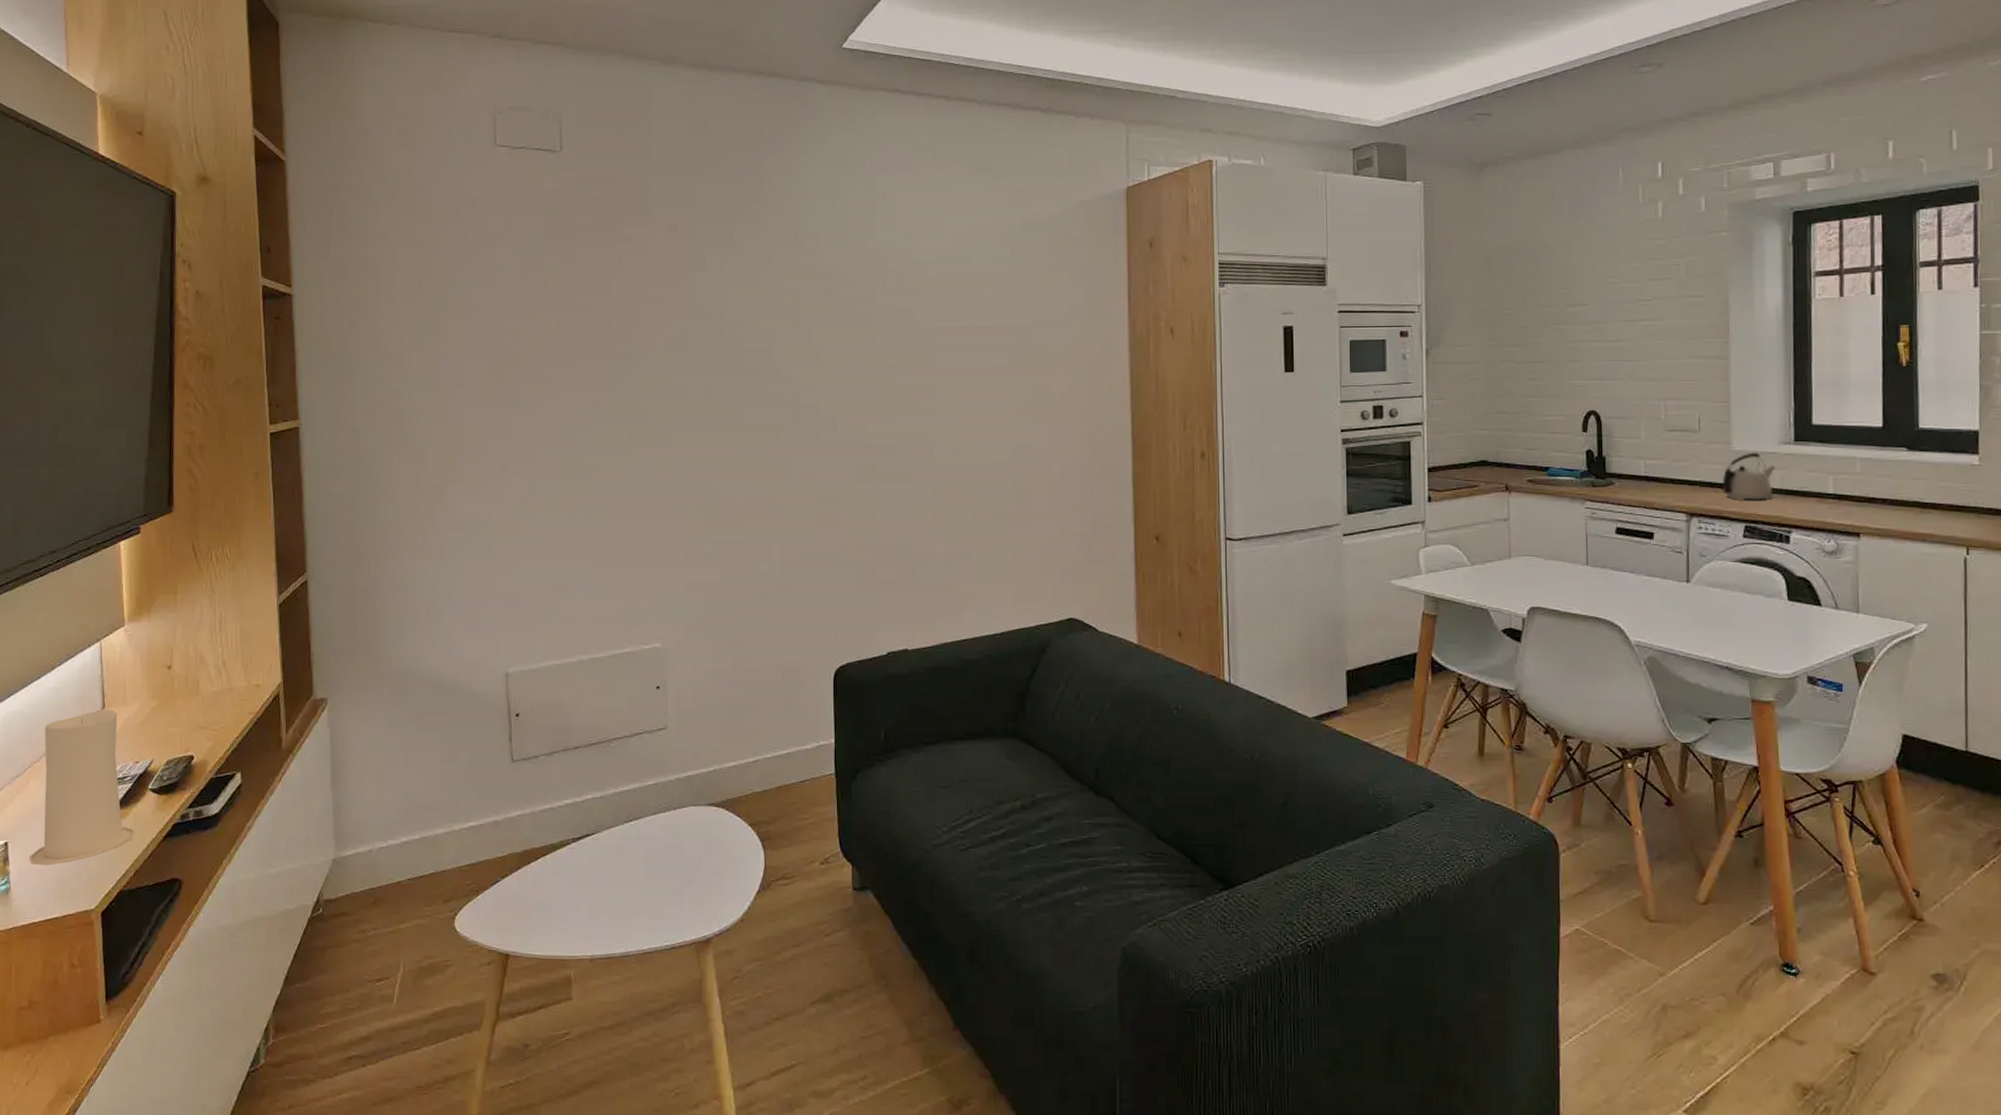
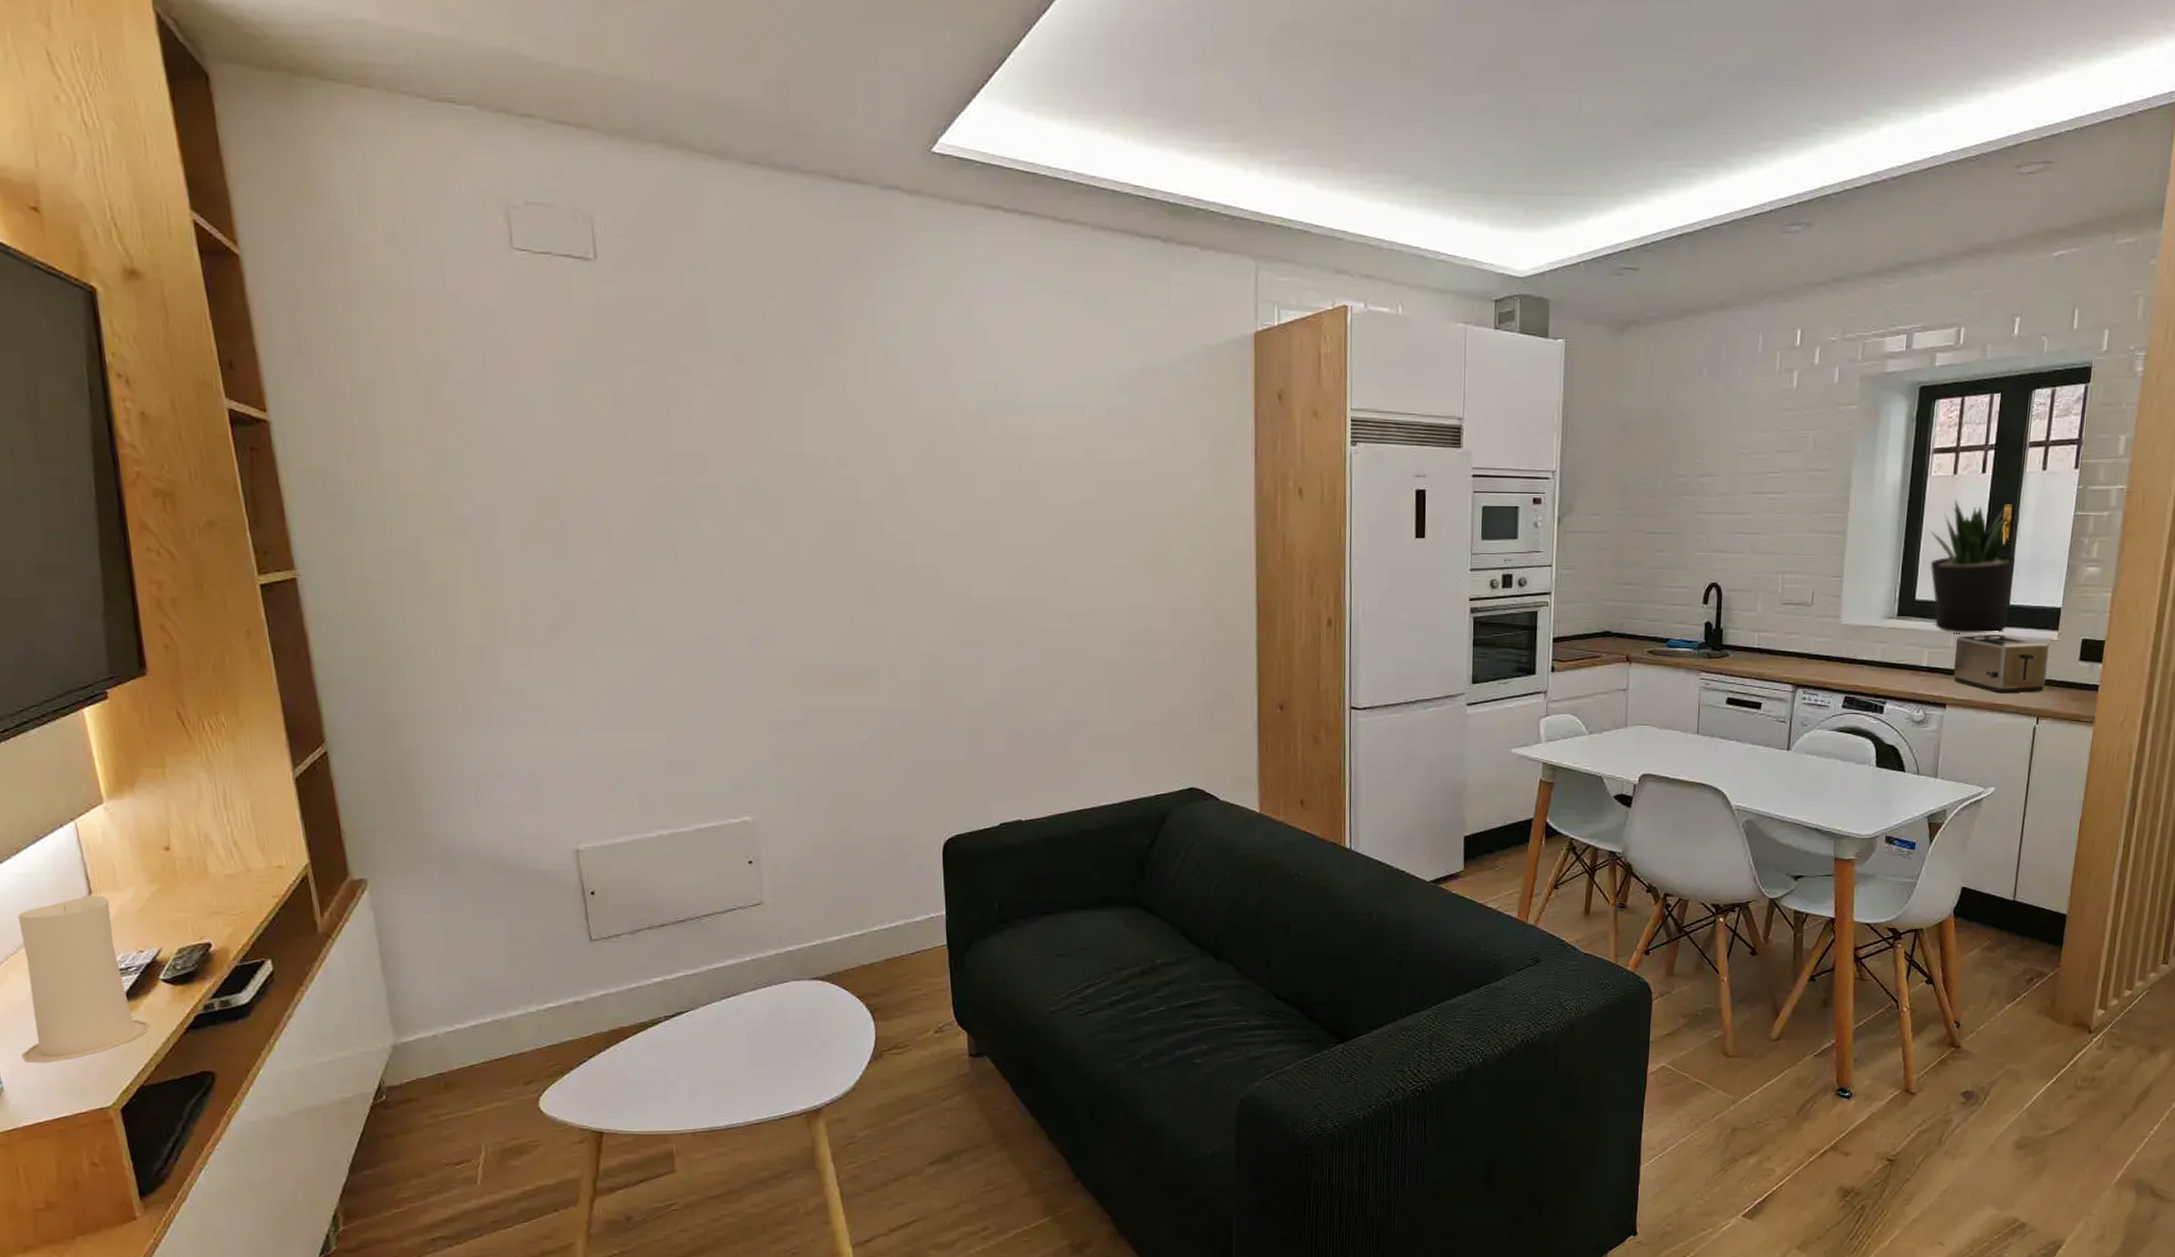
kettle: present [1722,452,1776,500] -> none [1827,626,1878,672]
planter: none [1821,322,1920,459] -> present [1930,500,2016,634]
toaster: none [1862,459,1972,522] -> present [1953,634,2049,694]

